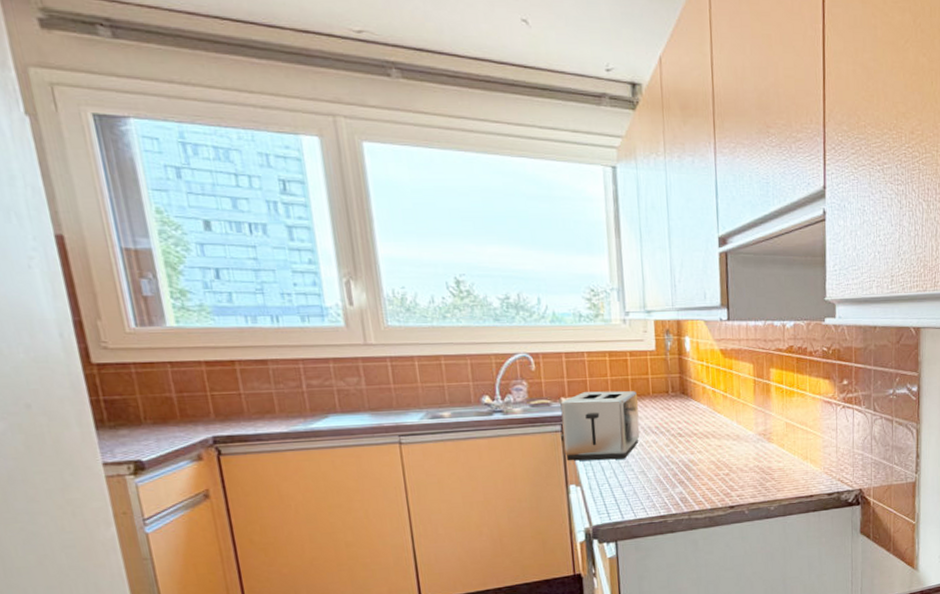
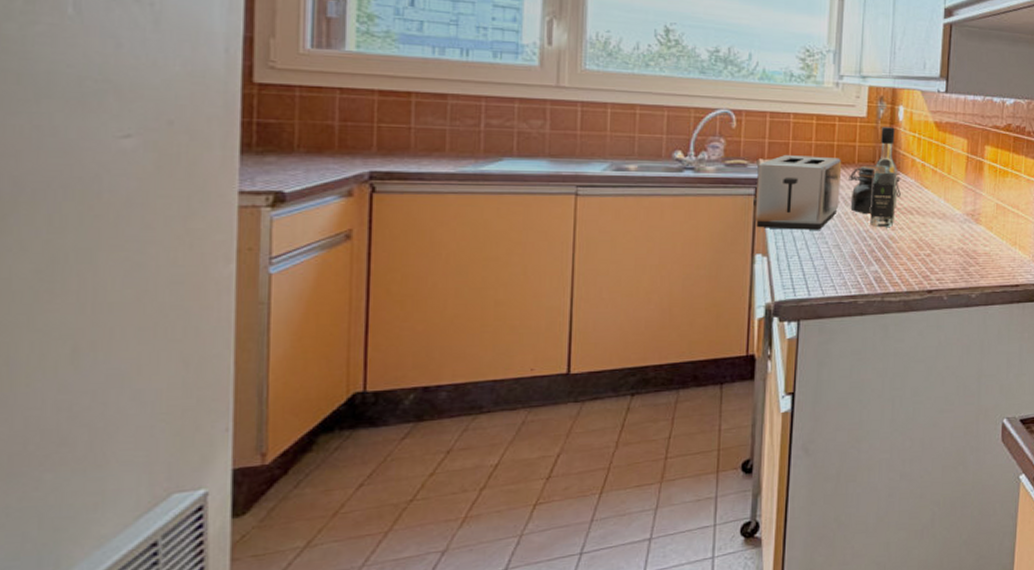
jar: none [645,395,697,442] -> present [848,165,902,215]
bottle: none [667,358,693,453] -> present [870,127,898,228]

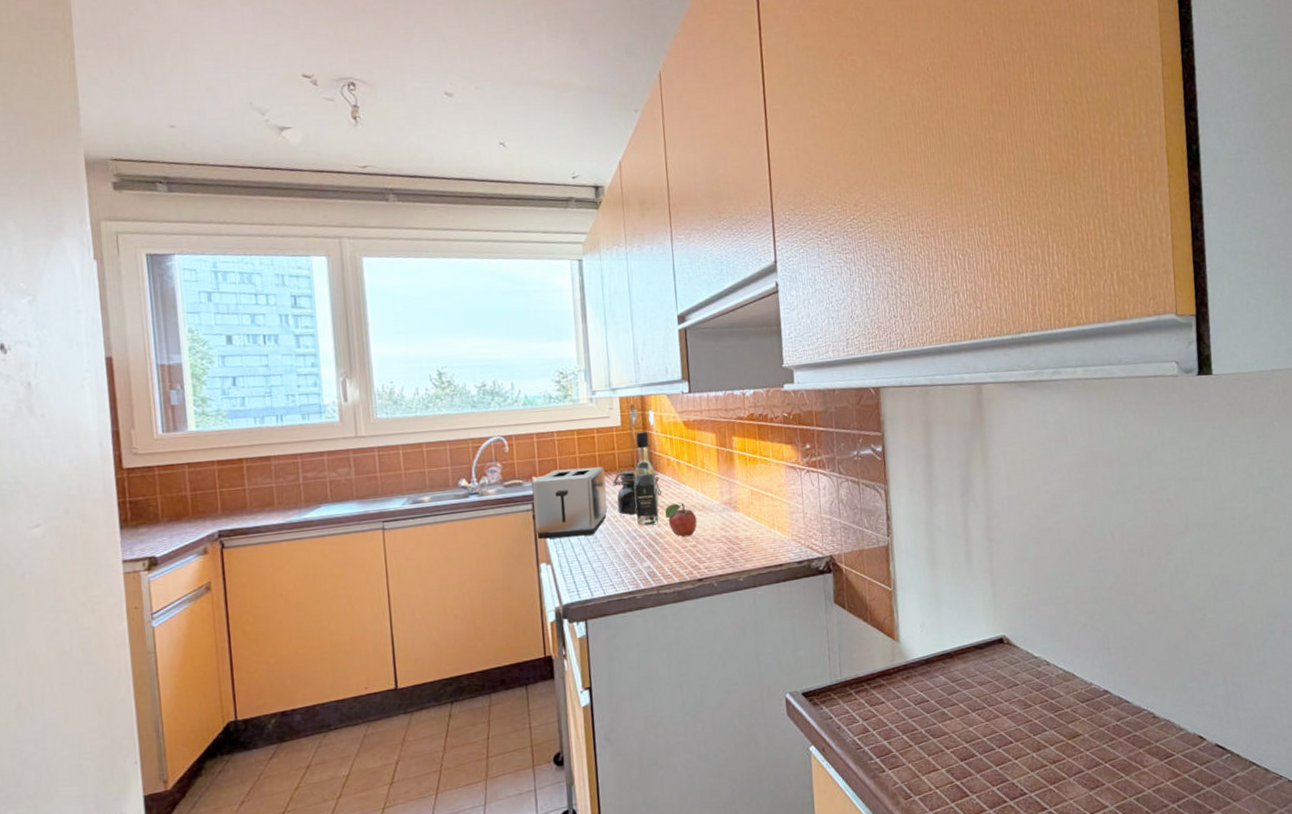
fruit: none [901,208,935,244] -> present [664,503,697,537]

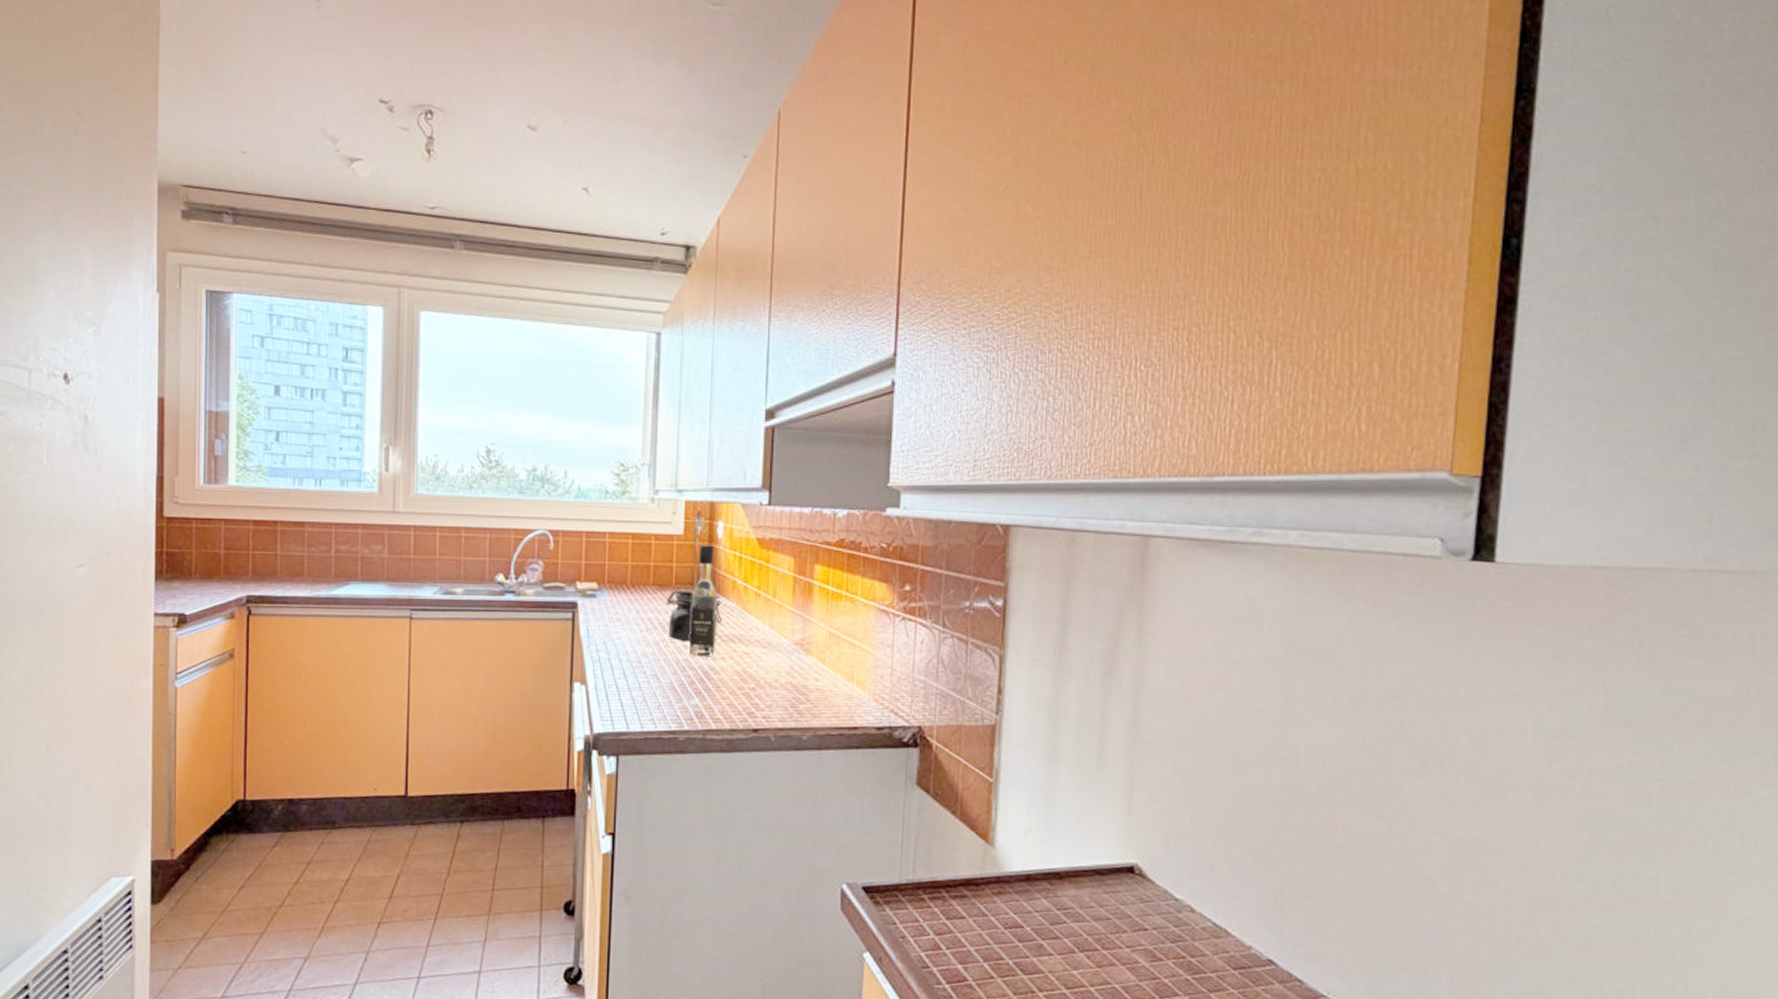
toaster: present [532,466,608,540] -> none [571,577,659,658]
fruit: present [664,503,697,537] -> none [722,635,760,676]

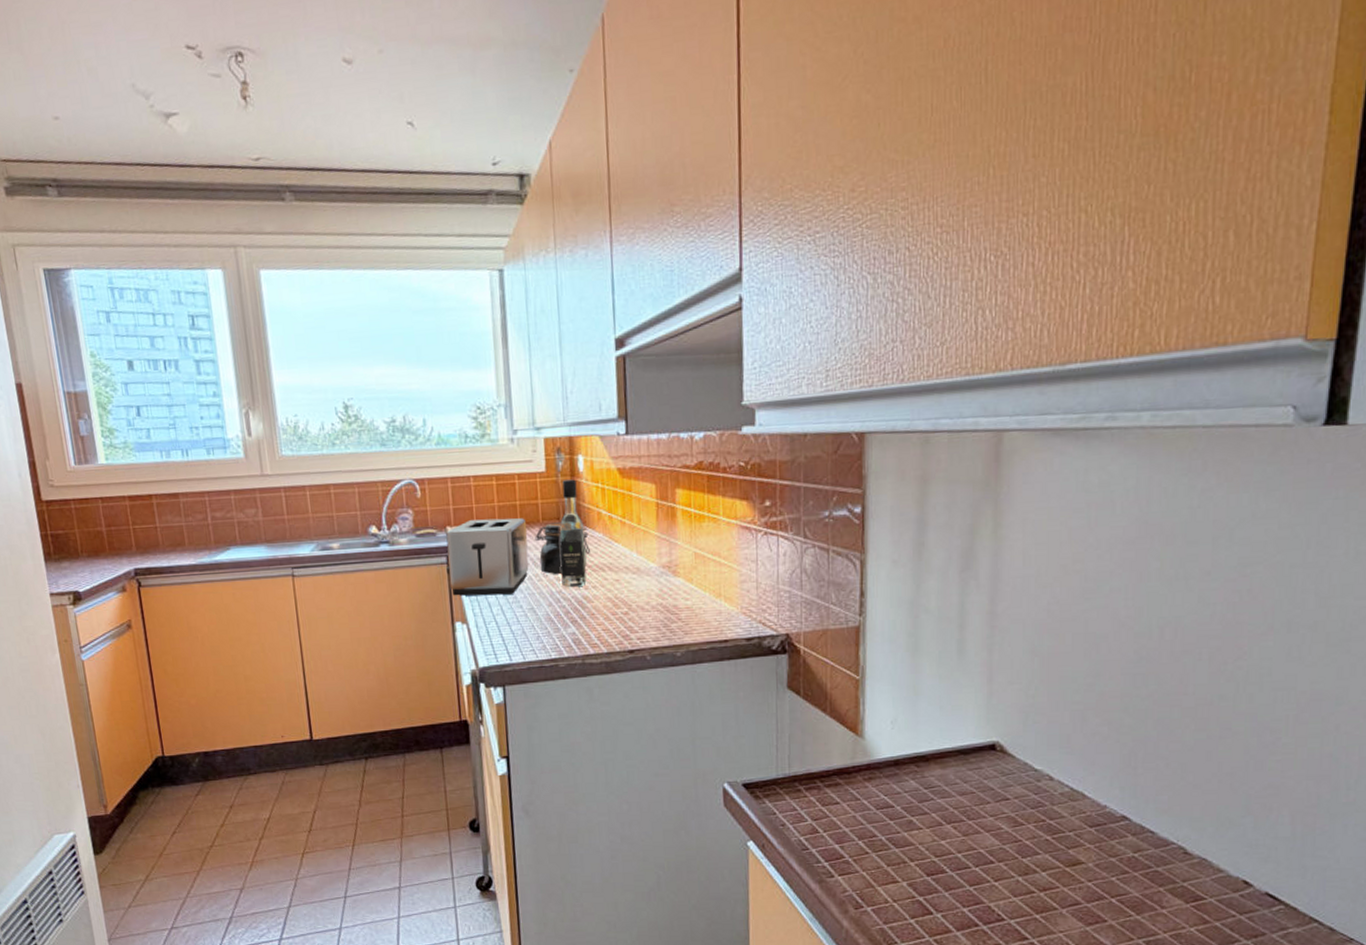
toaster: none [571,577,659,658] -> present [446,518,529,596]

